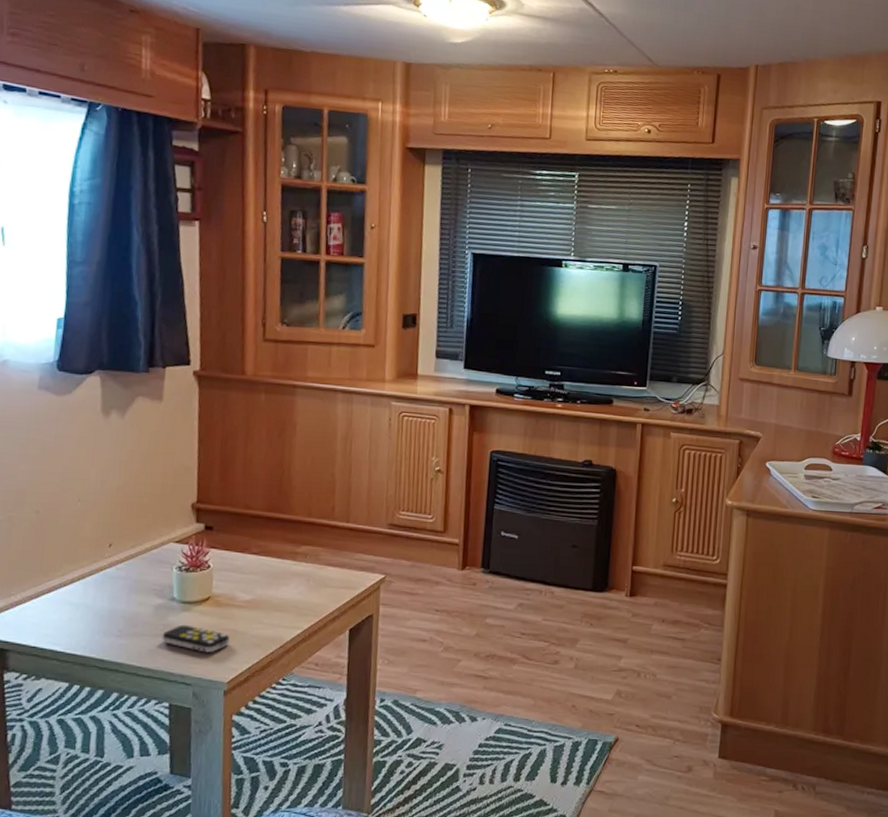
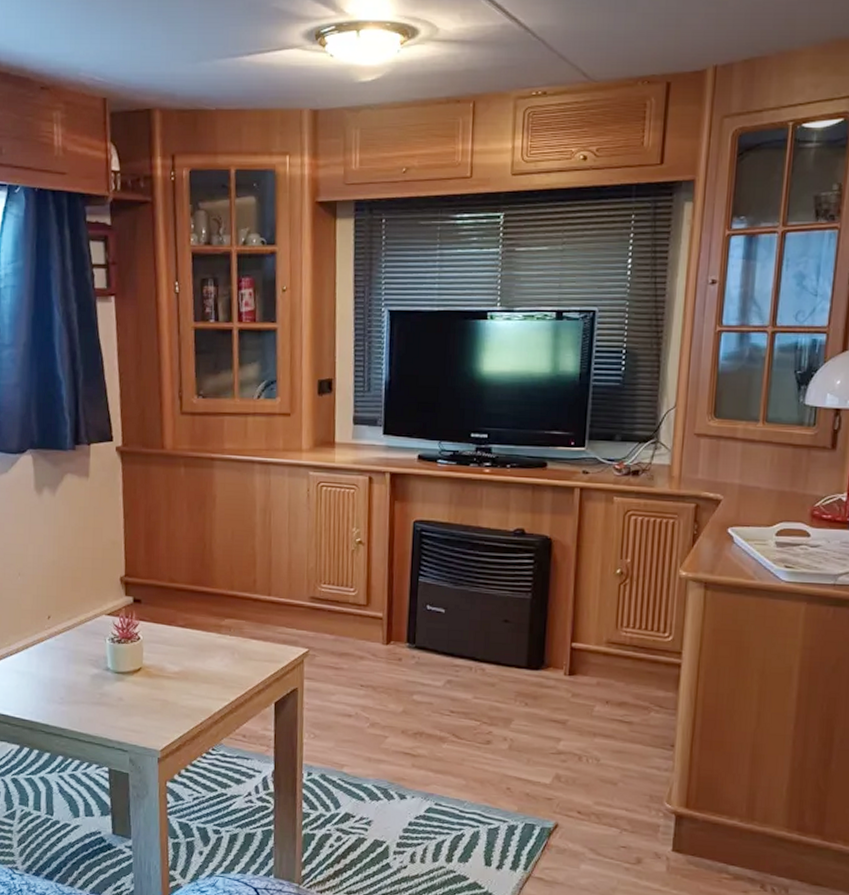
remote control: present [161,624,230,653] -> none [99,694,161,722]

